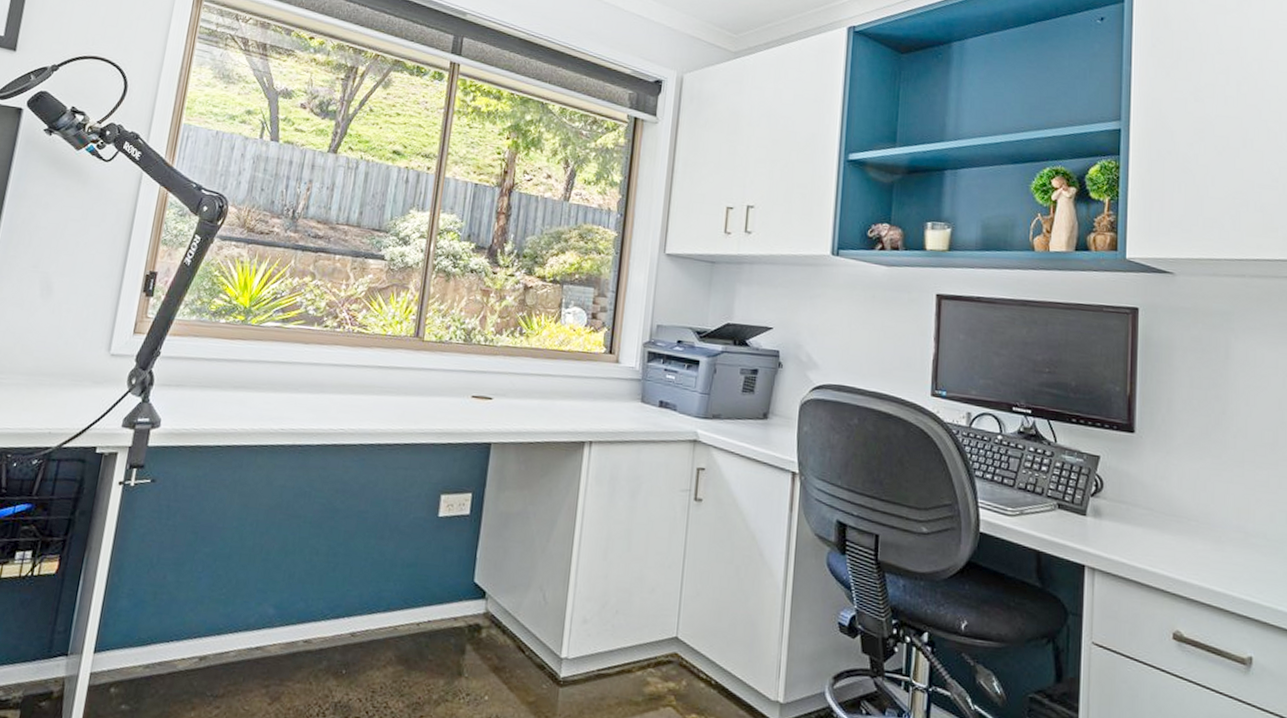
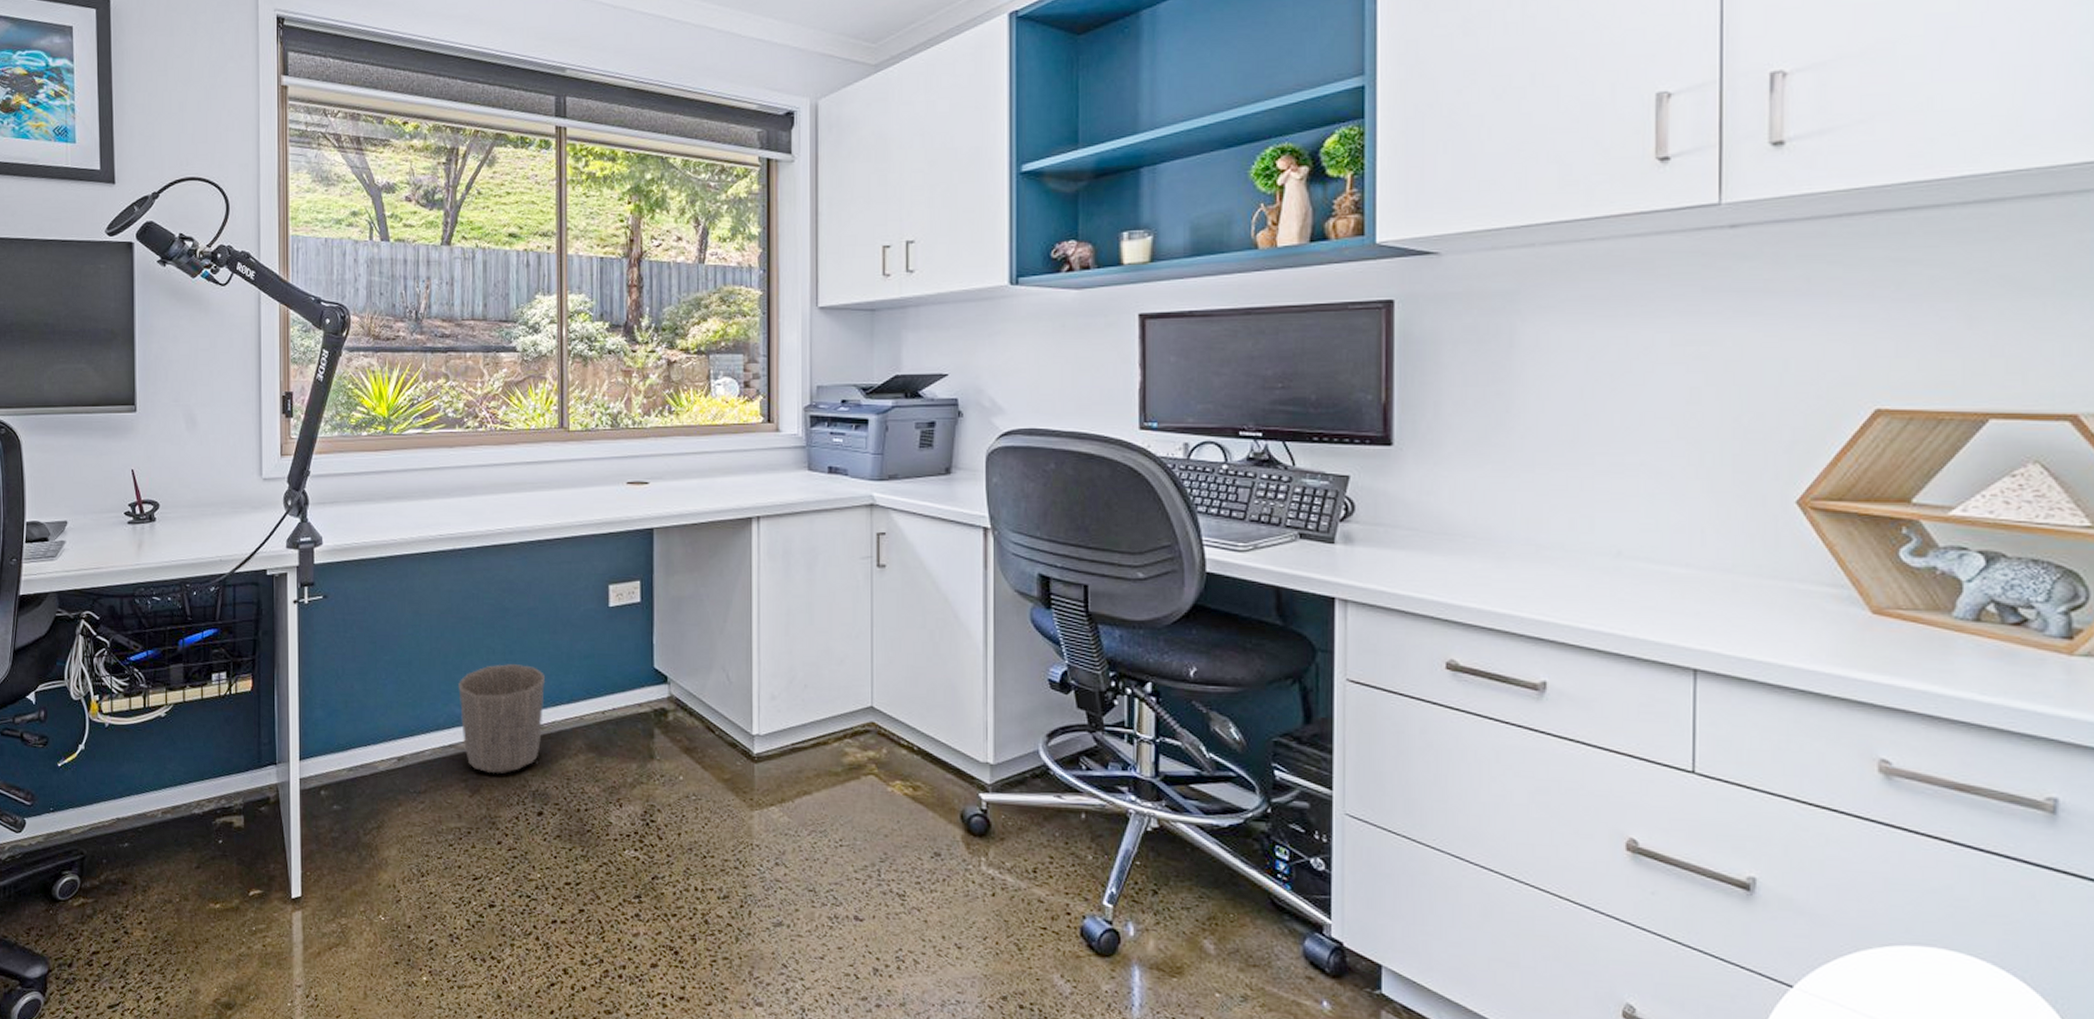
waste basket: none [271,566,365,682] -> present [458,664,546,774]

